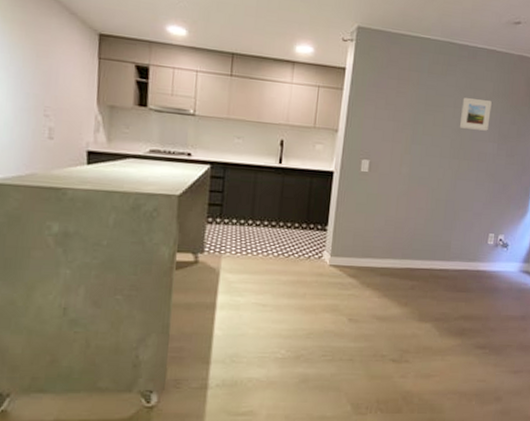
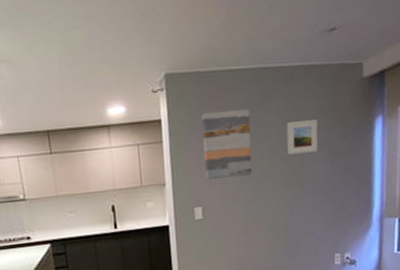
wall art: none [379,71,431,139] -> present [202,109,253,179]

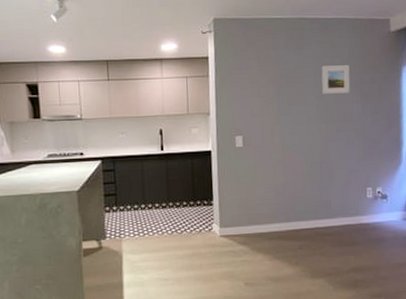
wall art: present [202,109,253,179] -> none [245,52,290,112]

